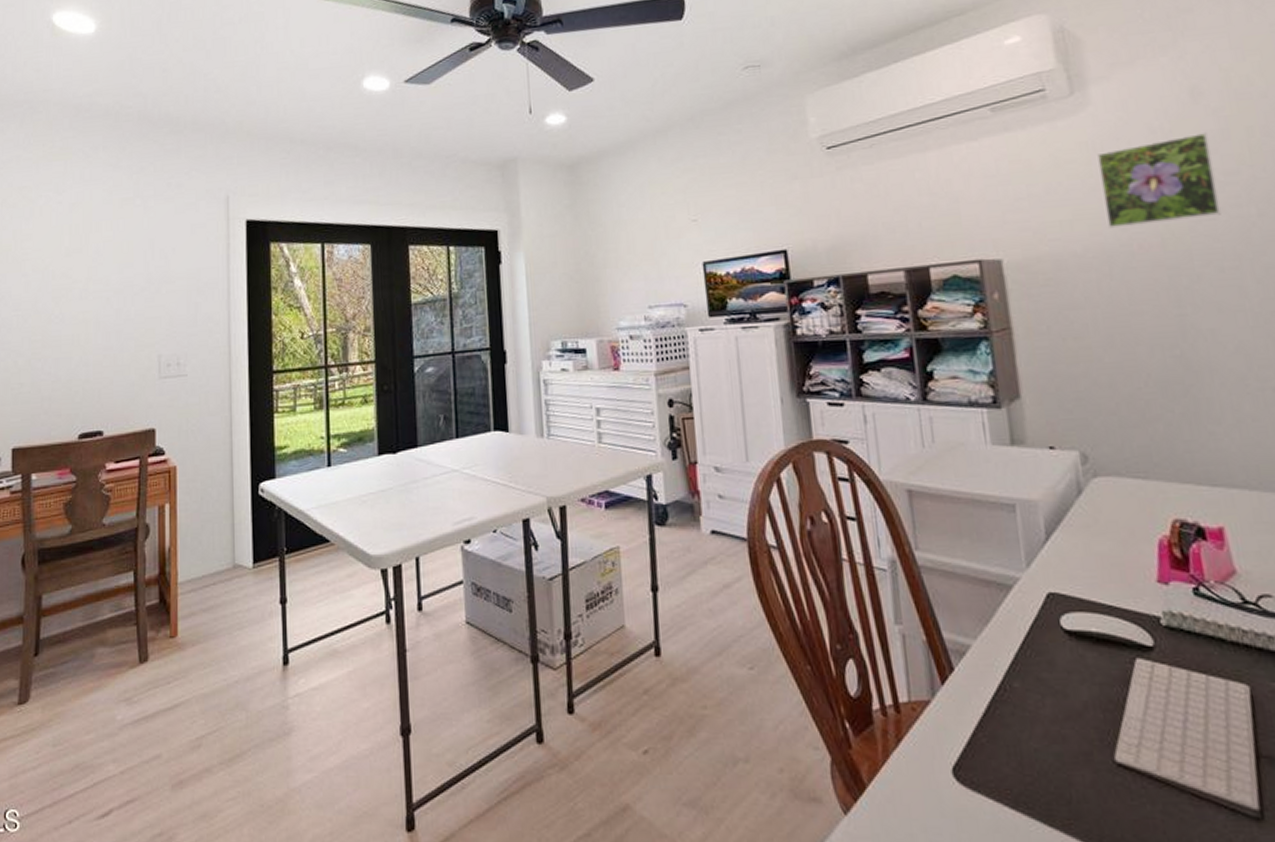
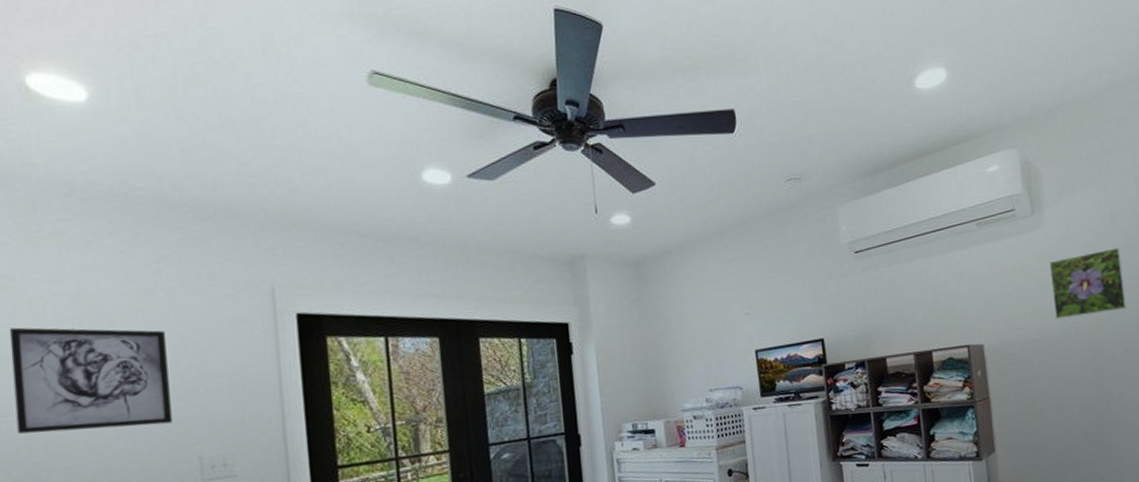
wall art: none [24,232,139,327] -> present [9,327,173,434]

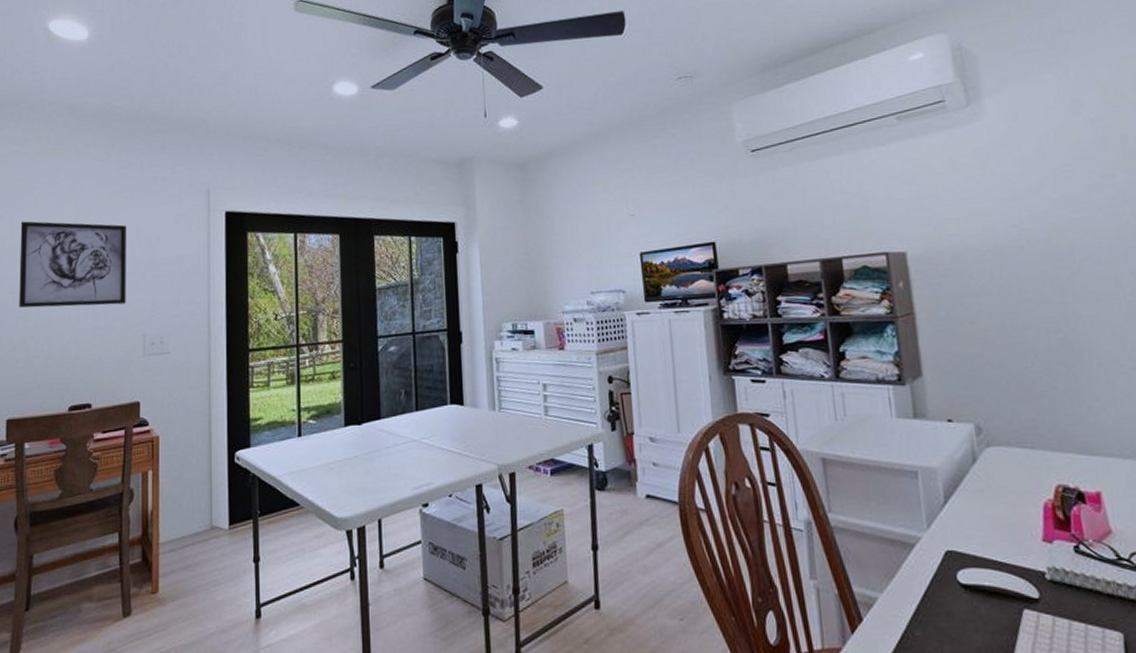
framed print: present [1049,247,1127,320] -> none [991,141,1099,225]

